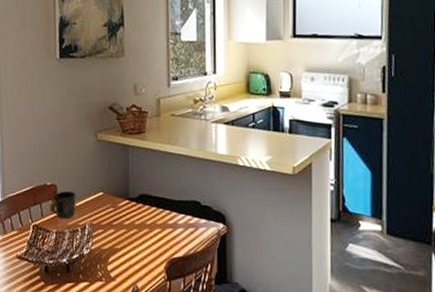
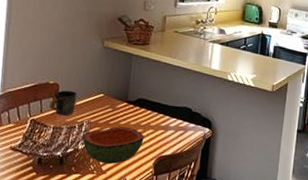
bowl: none [87,227,151,270] -> present [82,126,144,164]

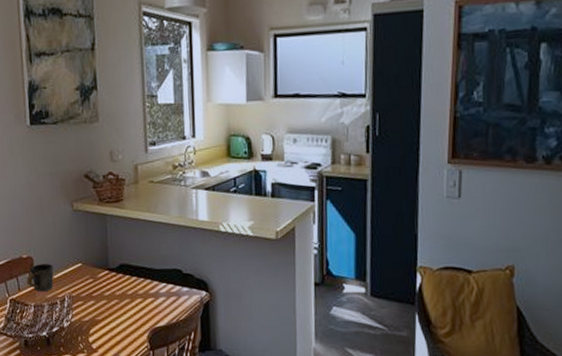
bowl: present [82,126,144,164] -> none [66,298,133,341]

